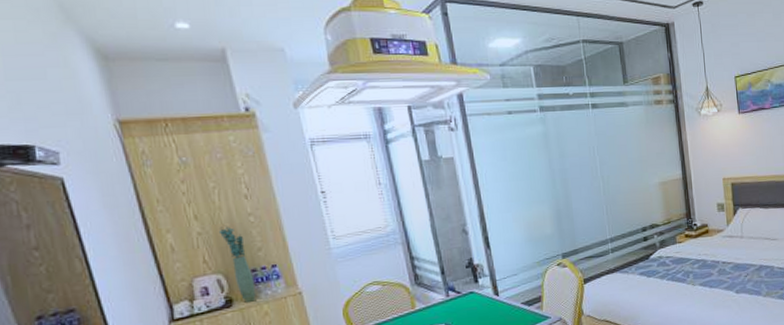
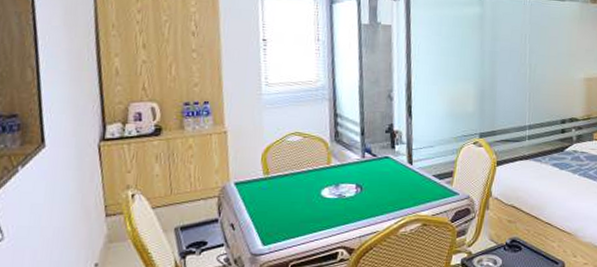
vase: present [218,225,257,304] -> none [162,57,186,135]

